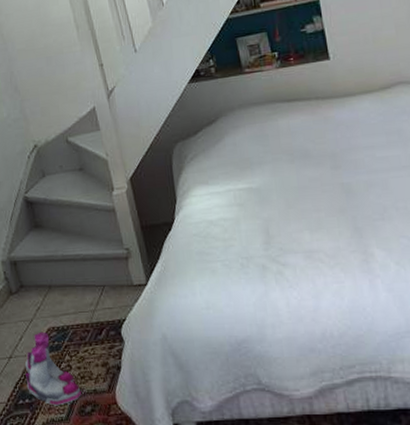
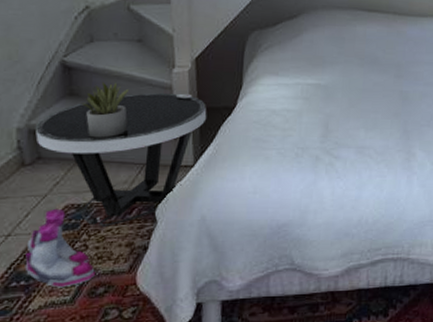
side table: none [14,214,150,347] -> present [34,92,207,226]
succulent plant: none [45,211,85,264] -> present [81,82,130,138]

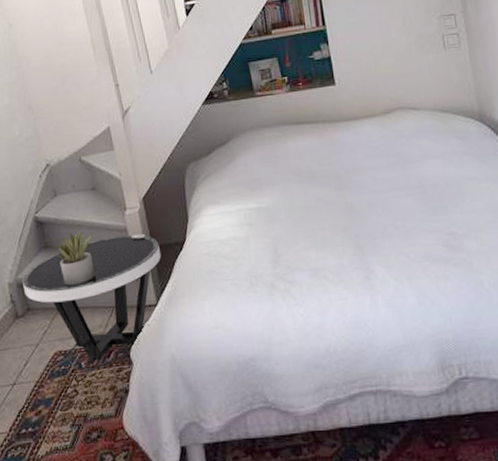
boots: present [24,208,95,288] -> none [29,356,87,434]

